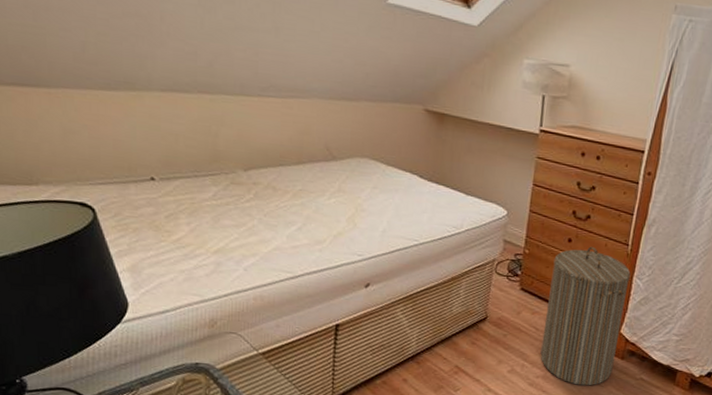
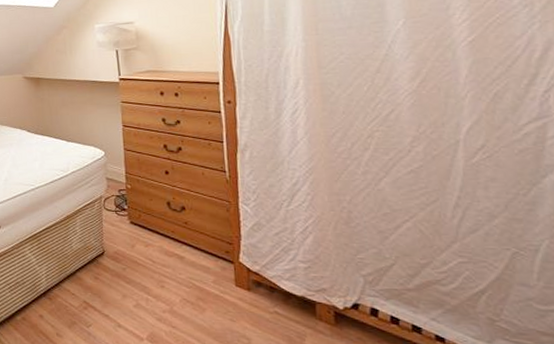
laundry hamper: present [540,246,631,386] -> none [156,176,242,321]

